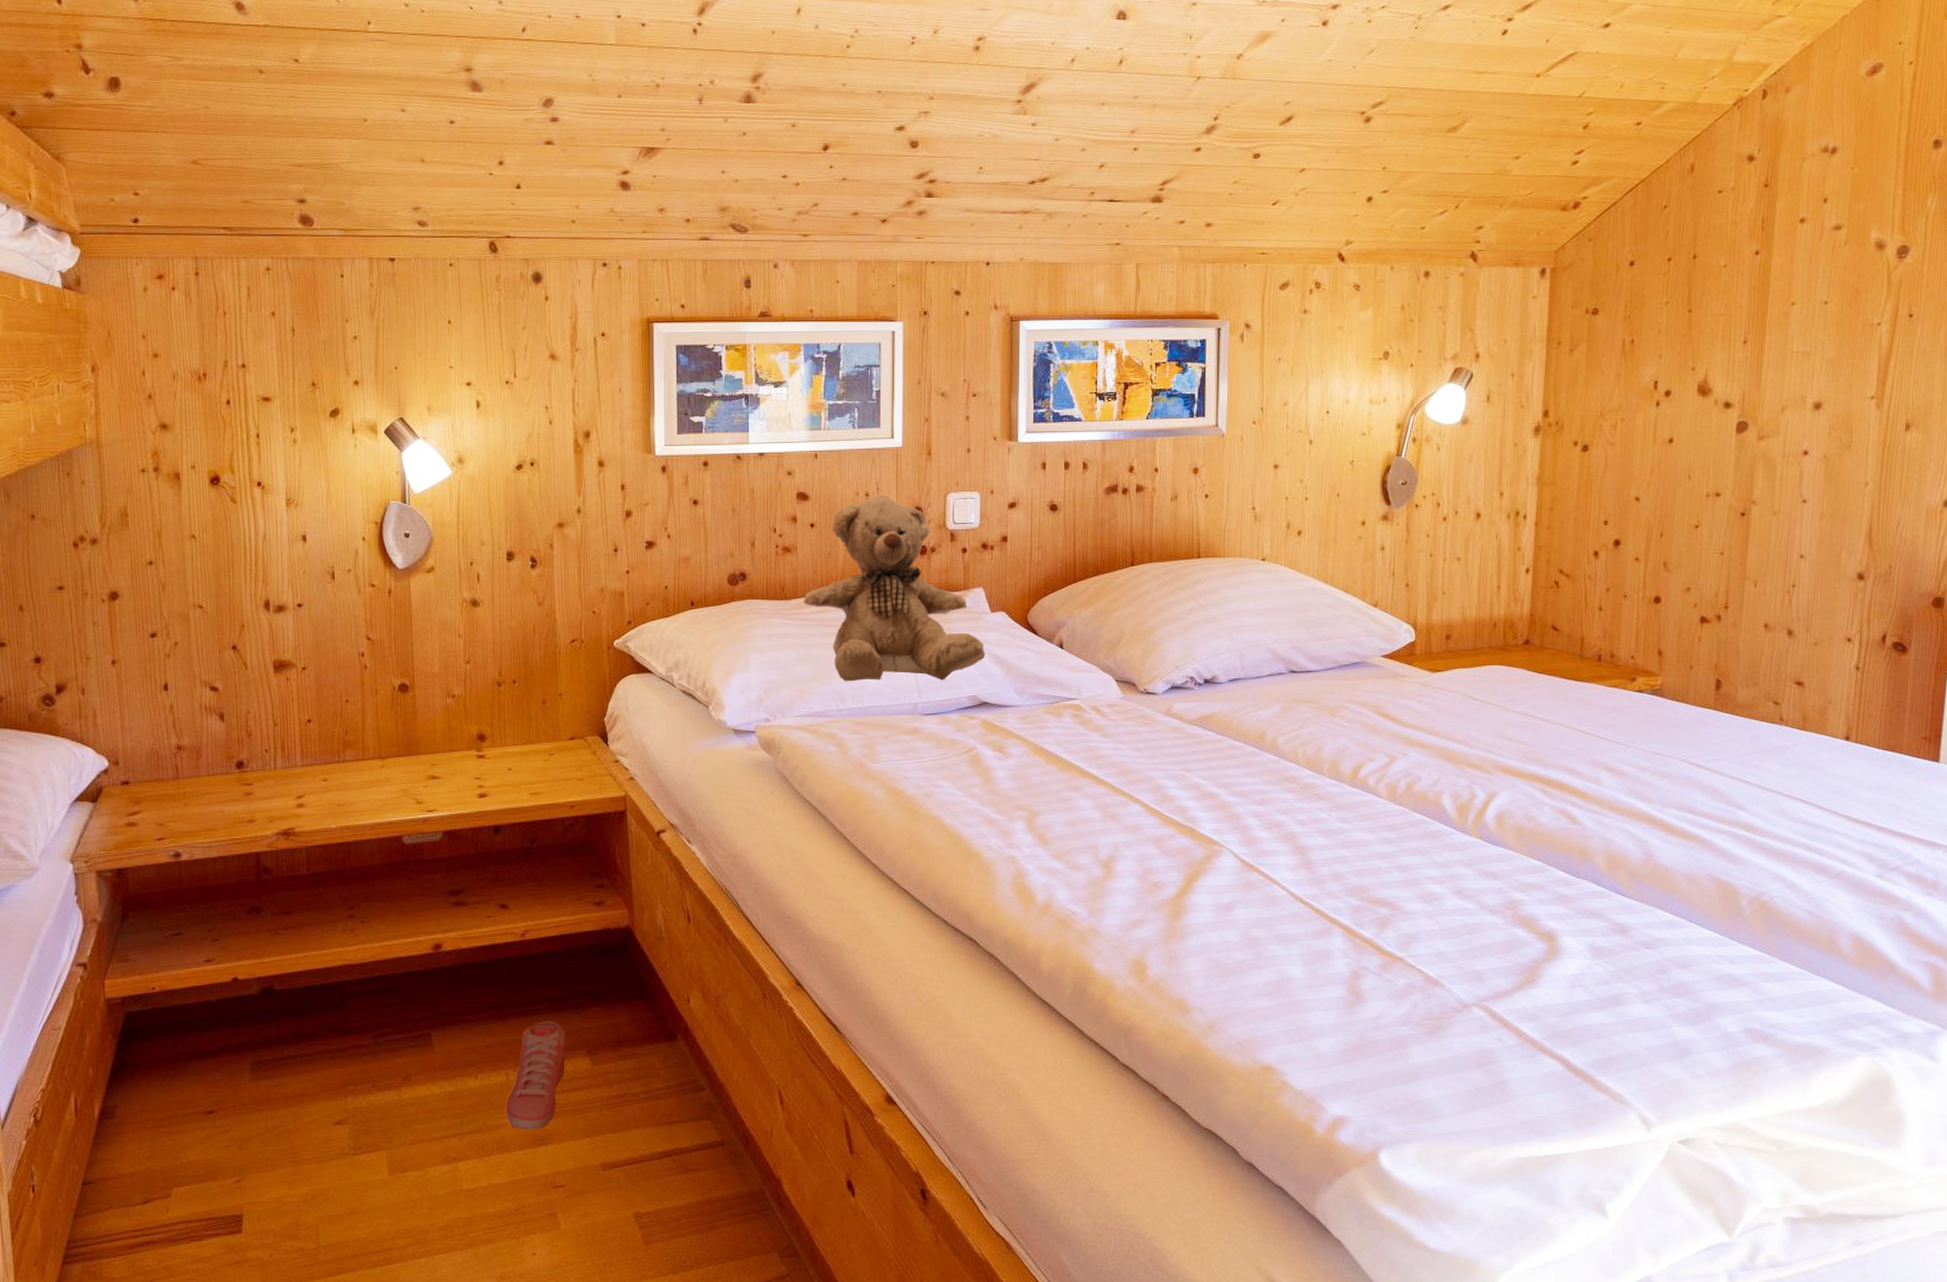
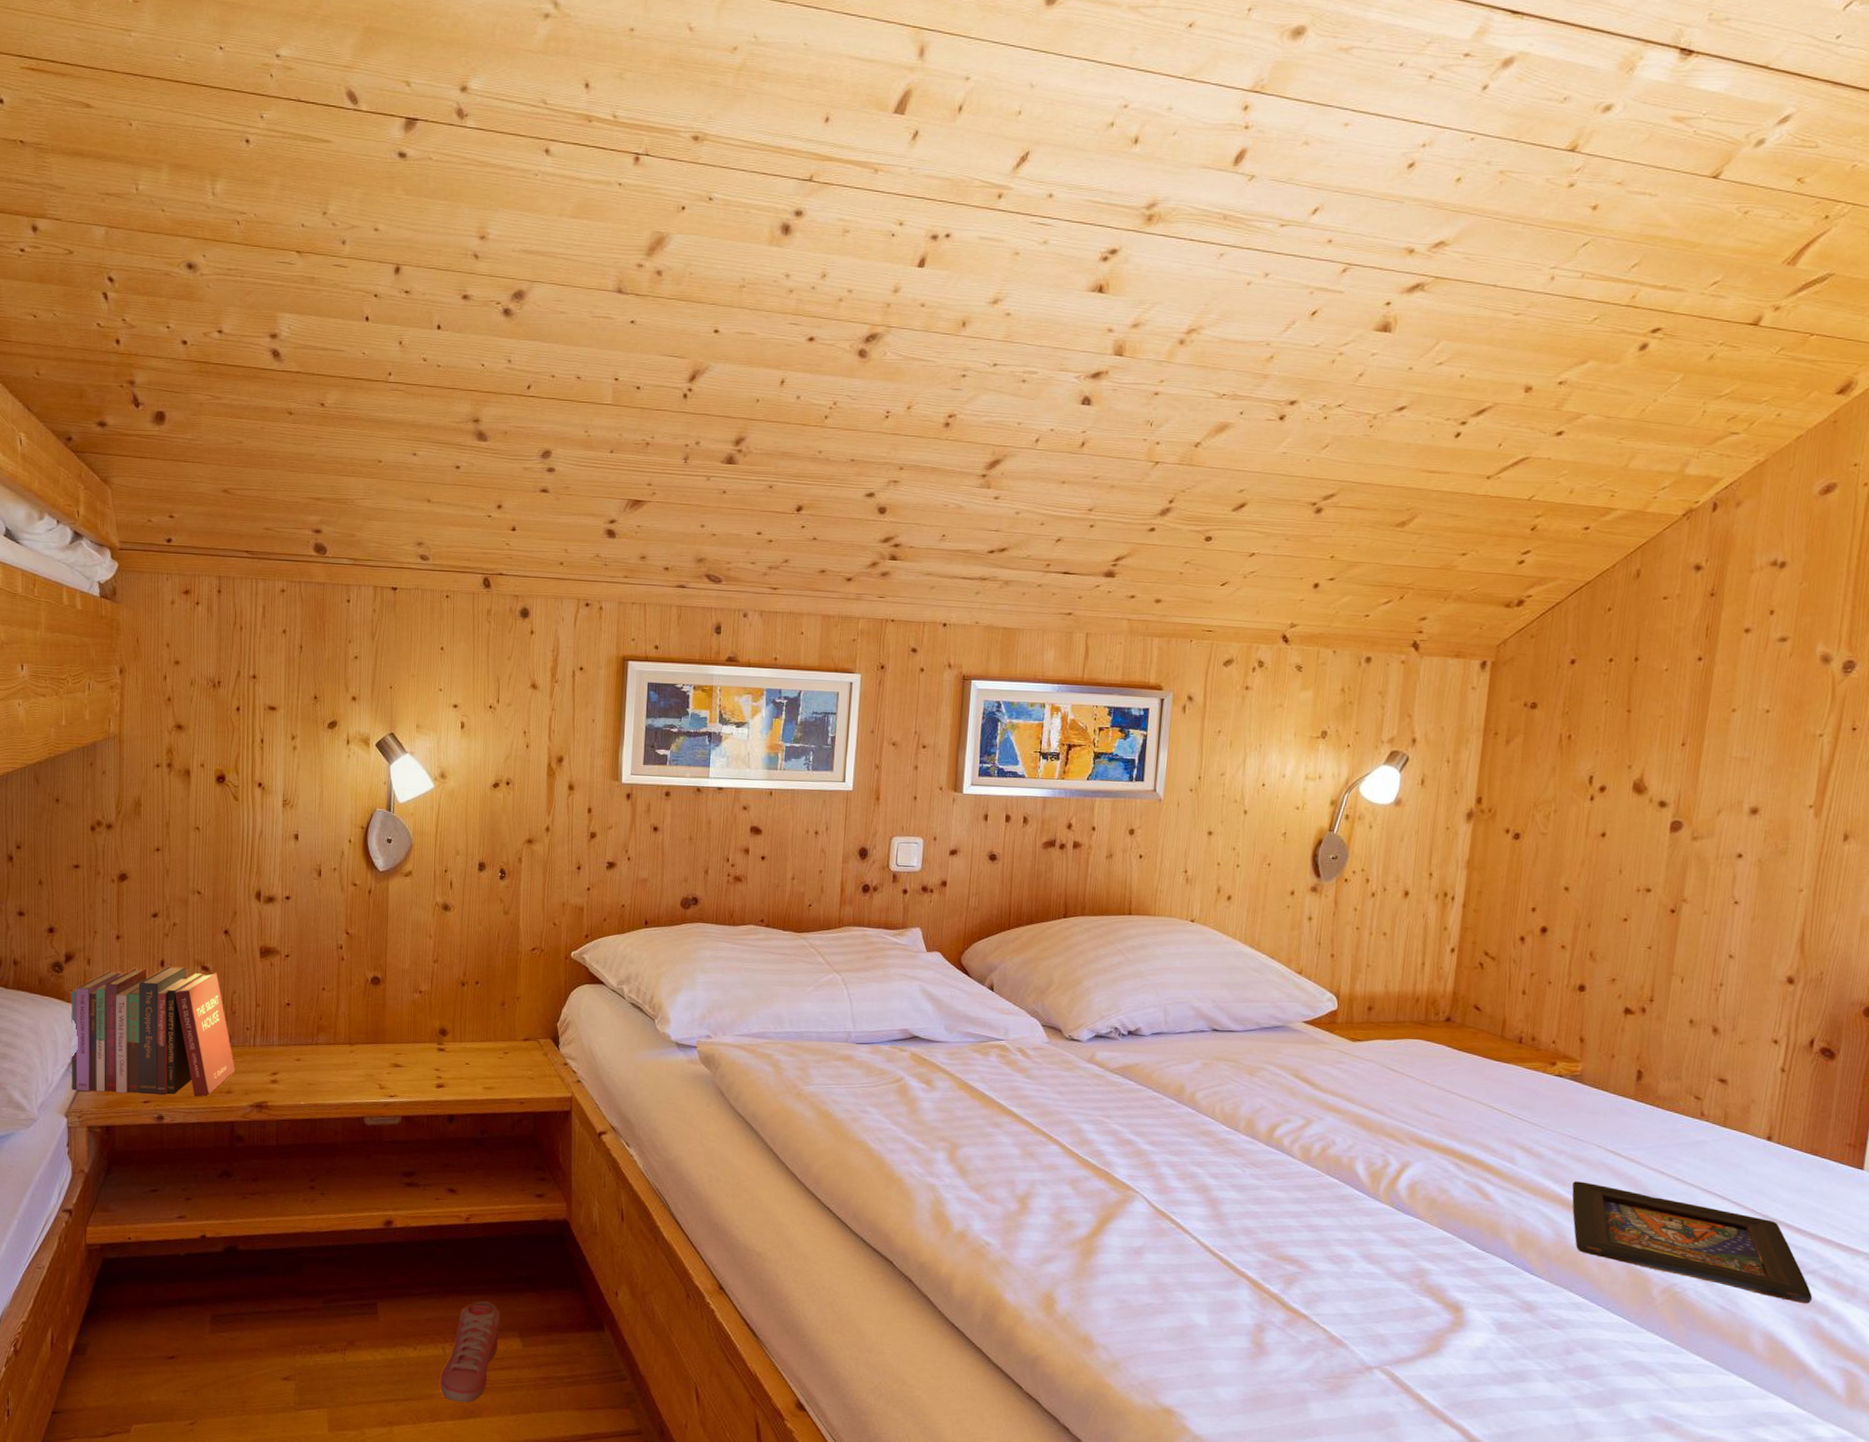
books: none [66,689,257,834] -> present [71,966,236,1097]
teddy bear: present [803,495,986,682] -> none [750,834,919,1013]
tablet: none [1658,797,1896,902] -> present [1572,1181,1812,1304]

